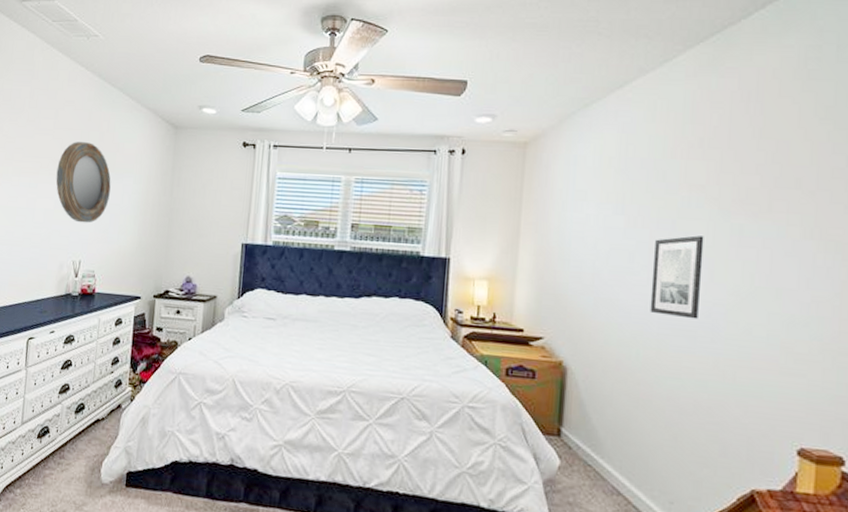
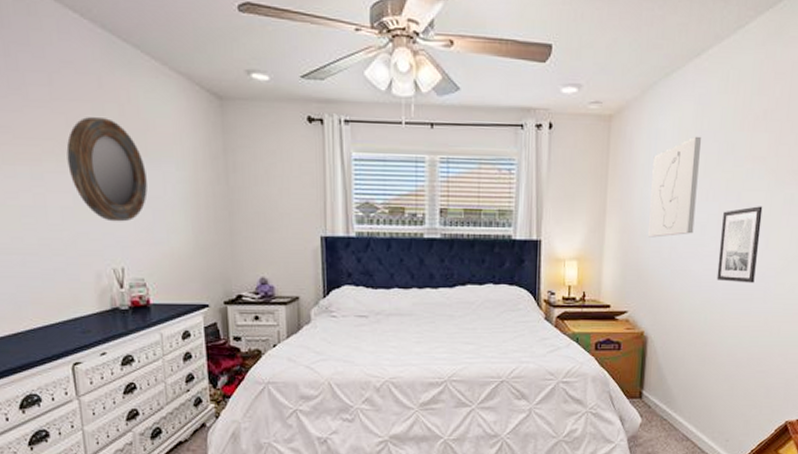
wall art: none [567,163,626,263] -> present [648,136,701,238]

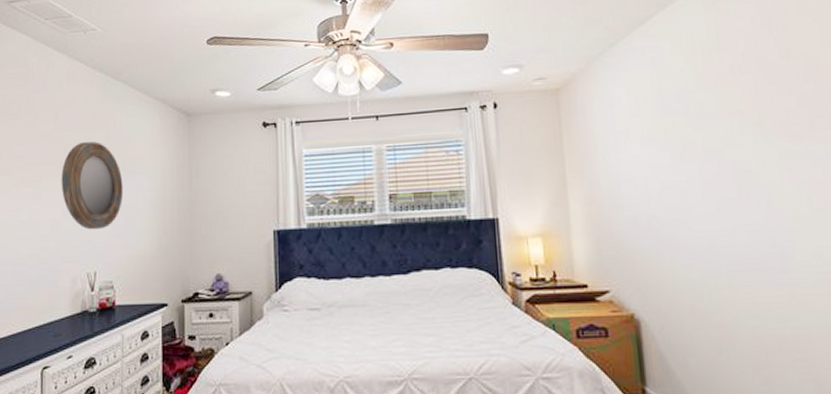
wall art: present [648,136,701,238] -> none [611,98,674,207]
wall art: present [716,206,763,283] -> none [706,163,764,251]

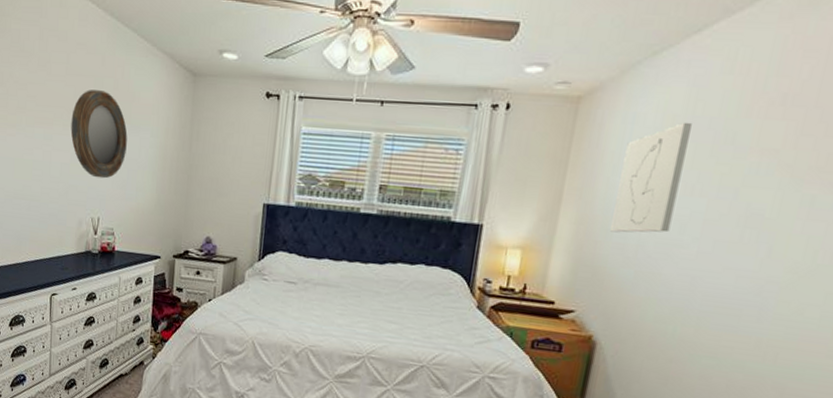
wall art: none [611,98,674,207] -> present [610,122,692,233]

